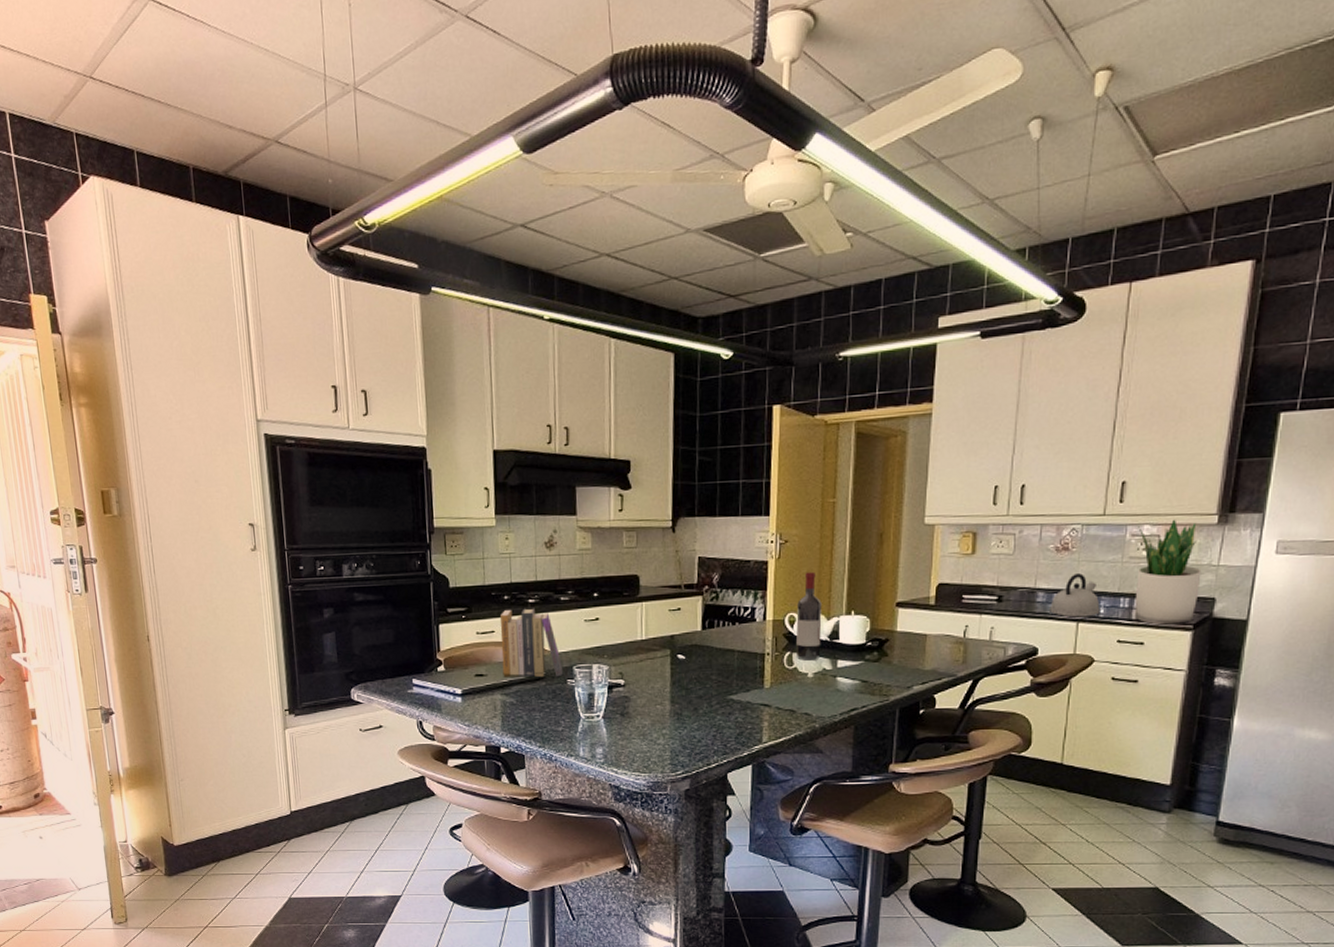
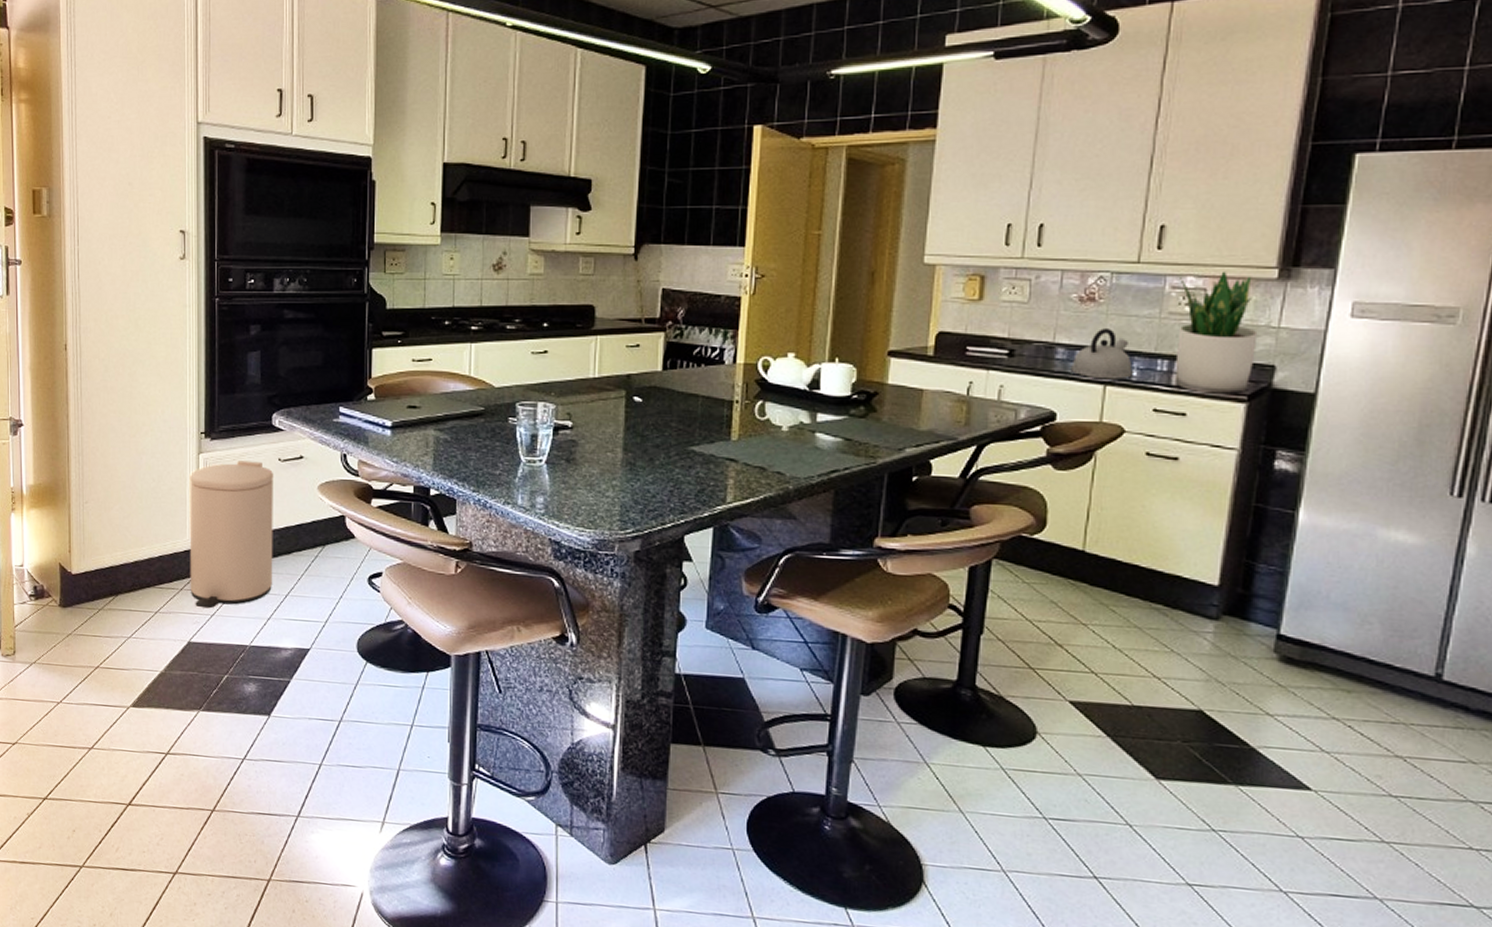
pedal bin: none [277,733,363,867] -> present [189,461,274,609]
books: present [500,608,563,679] -> none [438,336,505,414]
wine bottle: present [795,571,822,661] -> none [769,311,801,412]

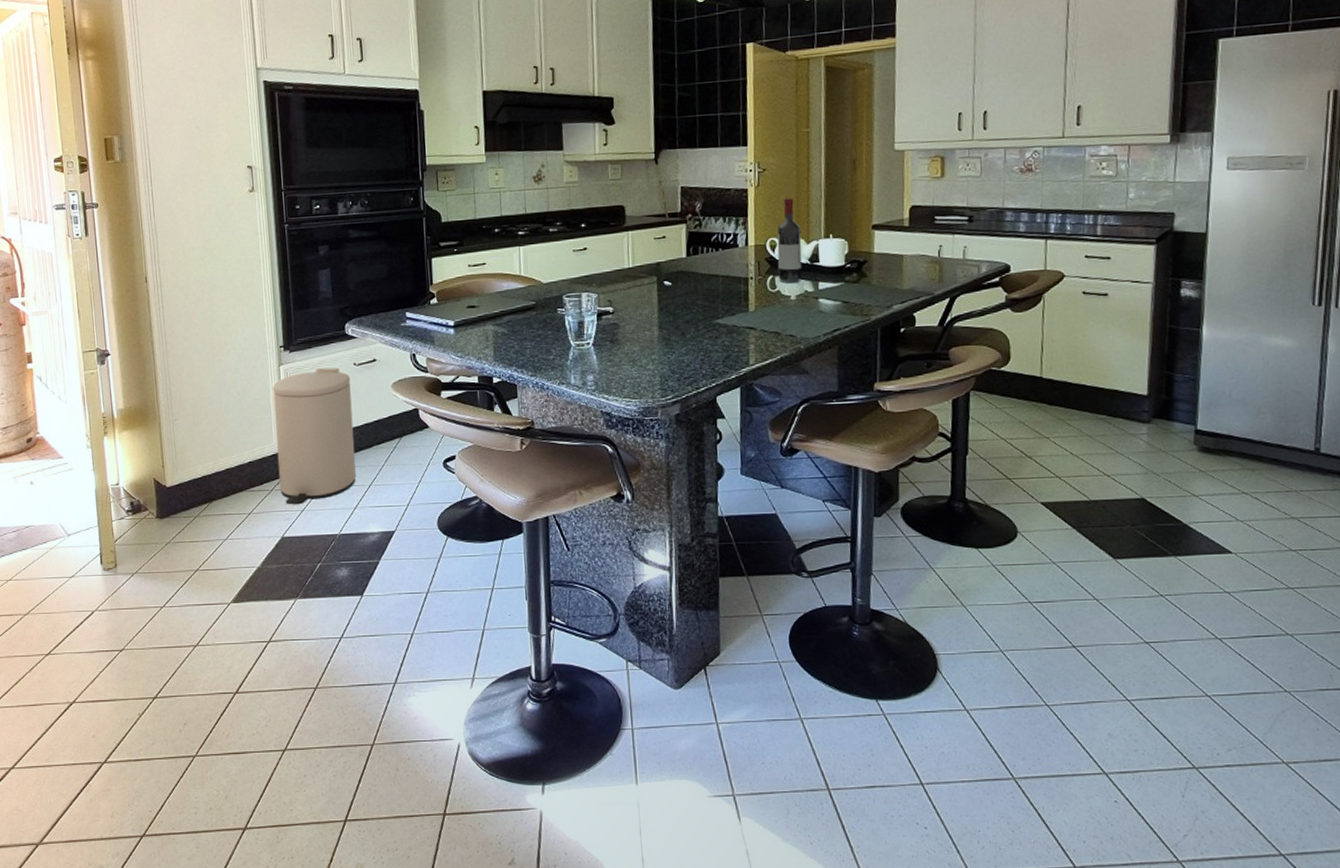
wine bottle: none [769,311,801,412] -> present [777,198,802,284]
kettle: present [1071,329,1133,380] -> none [1018,193,1067,235]
planter: present [1176,272,1258,396] -> none [1096,141,1159,241]

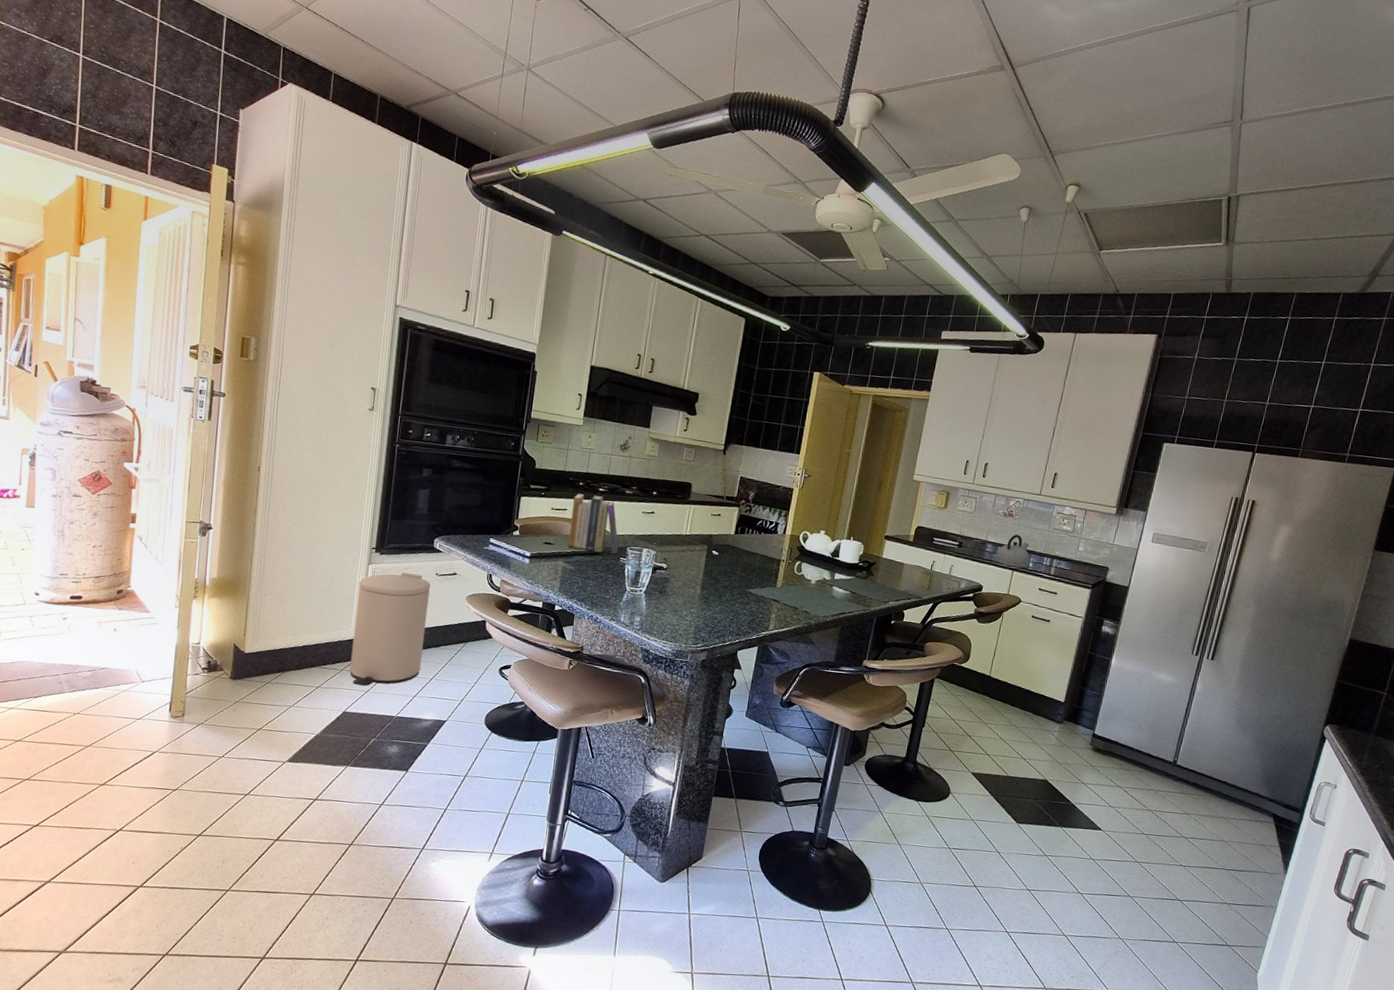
books: none [490,240,553,309] -> present [567,494,619,555]
wine bottle: present [777,198,802,284] -> none [804,501,830,571]
kettle: none [1018,193,1067,235] -> present [994,534,1030,568]

